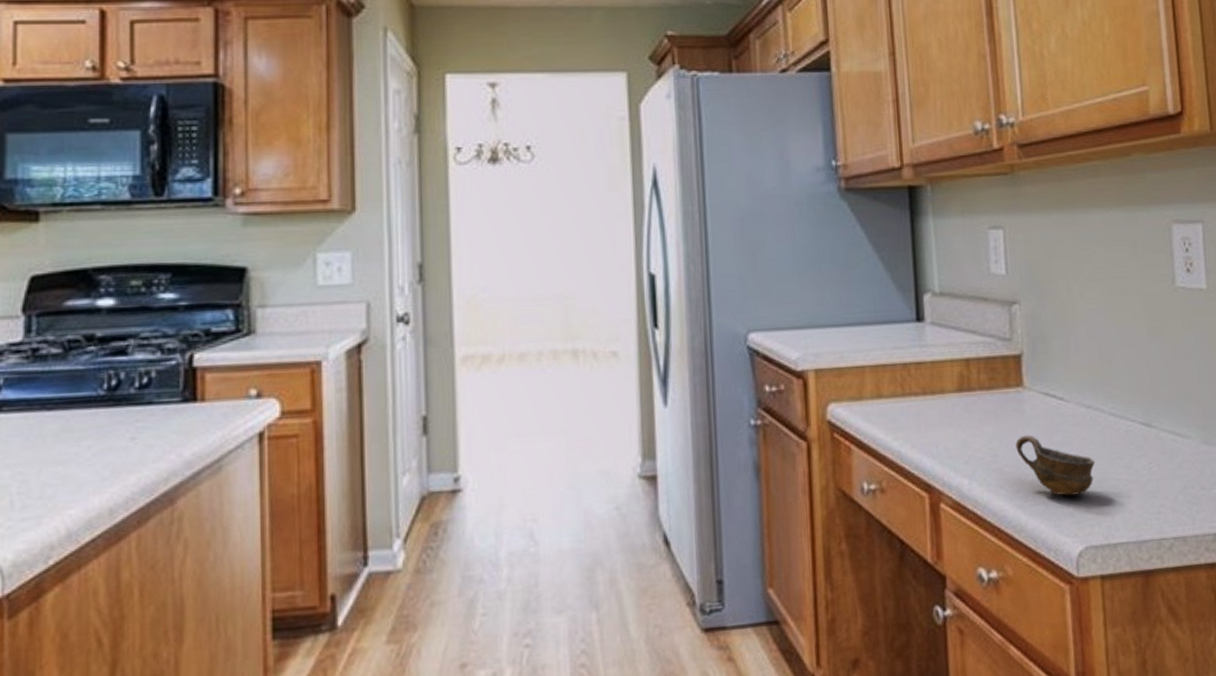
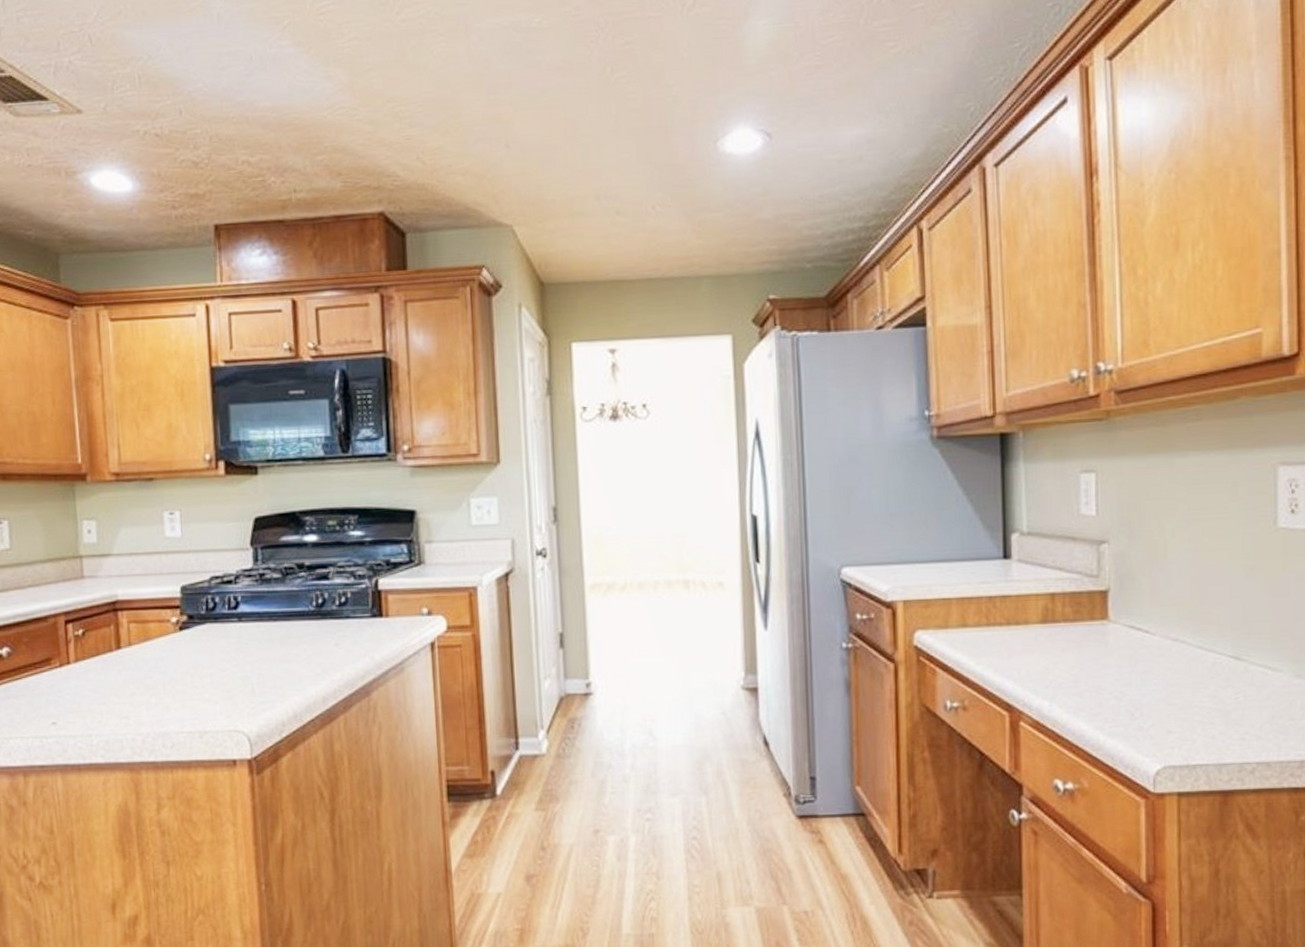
cup: present [1016,435,1095,496] -> none [1098,664,1179,720]

